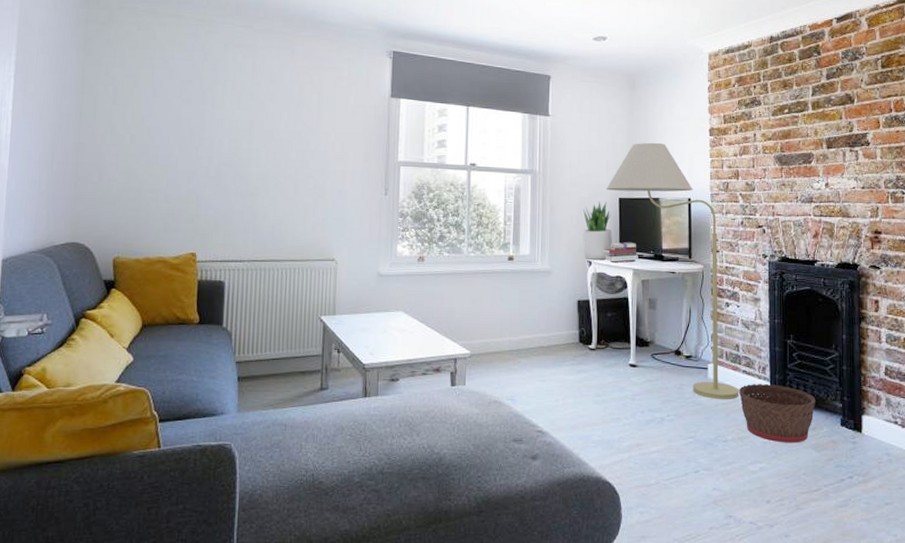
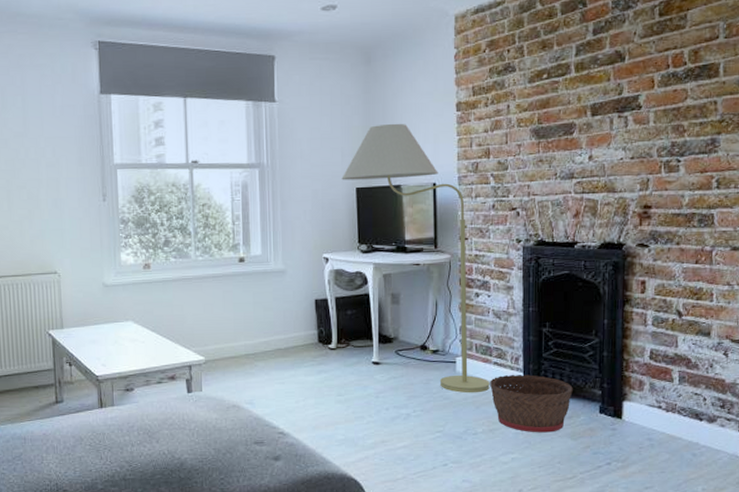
planter: present [582,201,612,260] -> none [317,192,350,256]
books: present [602,241,638,263] -> none [340,234,379,258]

